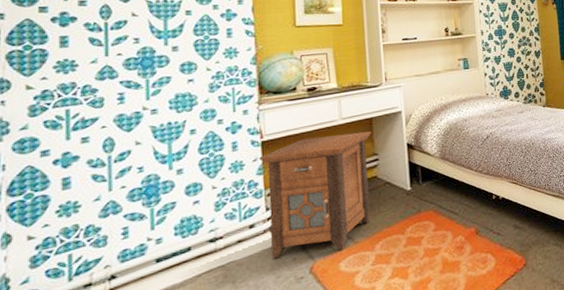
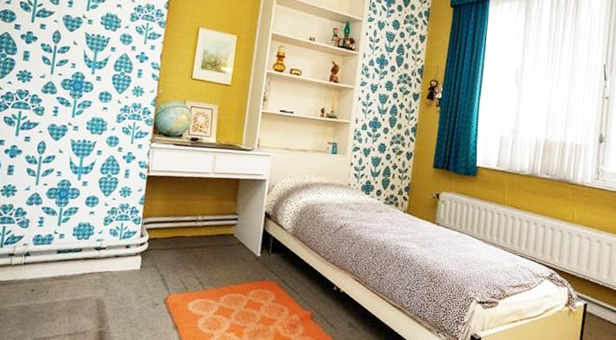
nightstand: present [258,131,372,260] -> none [138,182,237,292]

